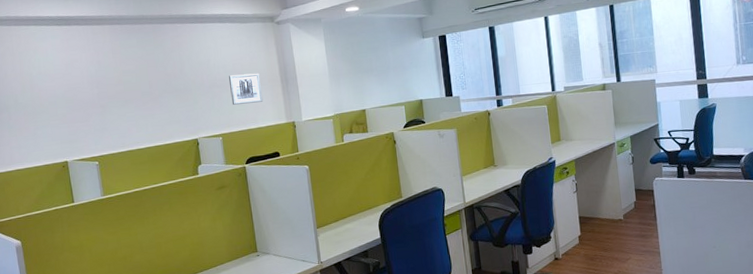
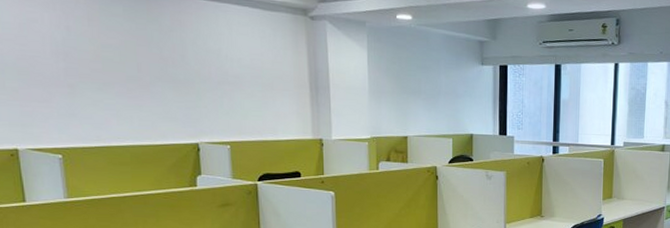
wall art: present [228,73,264,105] -> none [243,72,286,110]

